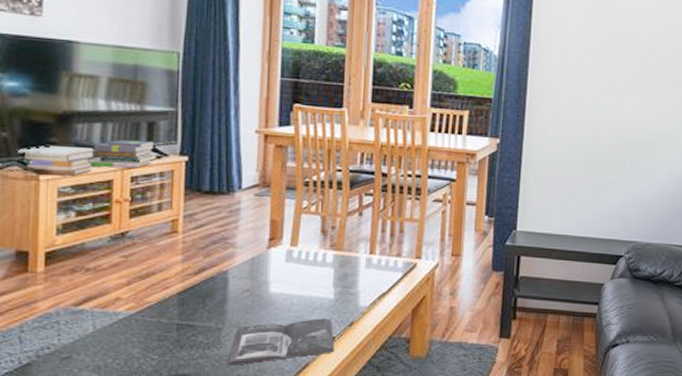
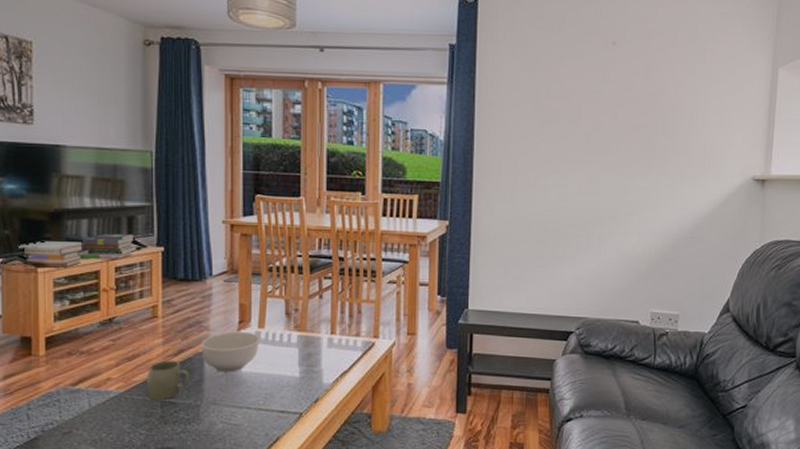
mug: none [161,279,212,322] -> present [147,360,190,400]
bowl: none [226,249,293,293] -> present [201,331,261,372]
magazine: present [227,319,335,366] -> none [207,396,302,440]

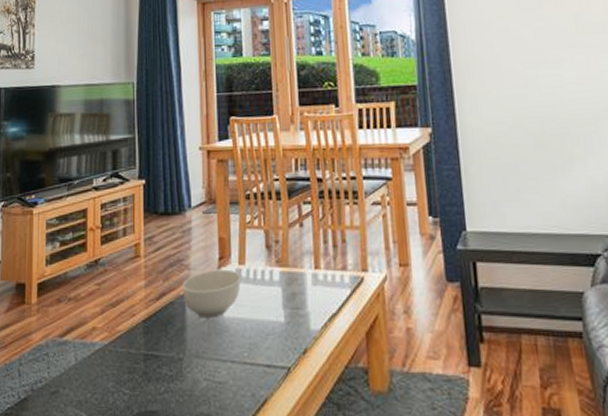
books: present [17,241,83,268] -> none [17,180,73,209]
books: present [79,233,136,260] -> none [69,168,120,198]
mug: present [147,360,190,400] -> none [130,305,172,352]

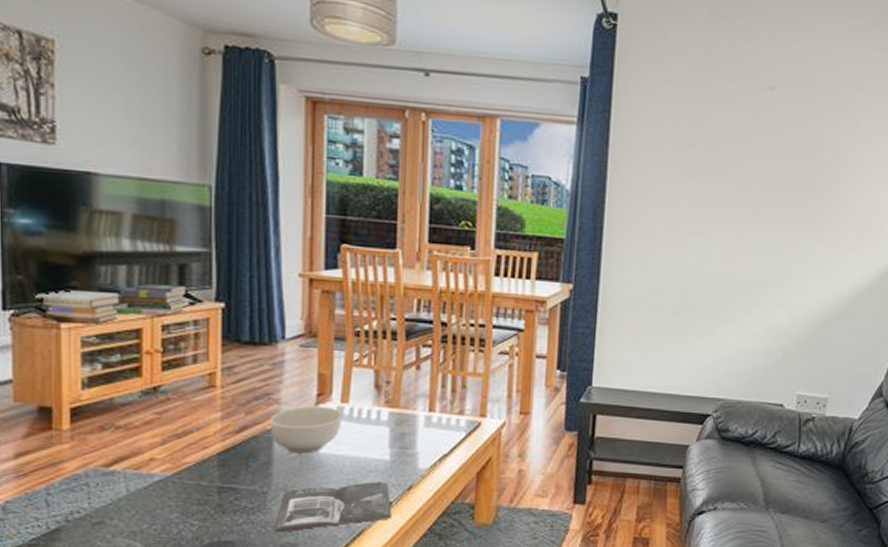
books: none [17,180,73,209] -> present [33,290,120,324]
books: none [69,168,120,198] -> present [115,283,189,316]
magazine: none [190,346,291,402] -> present [275,482,392,532]

